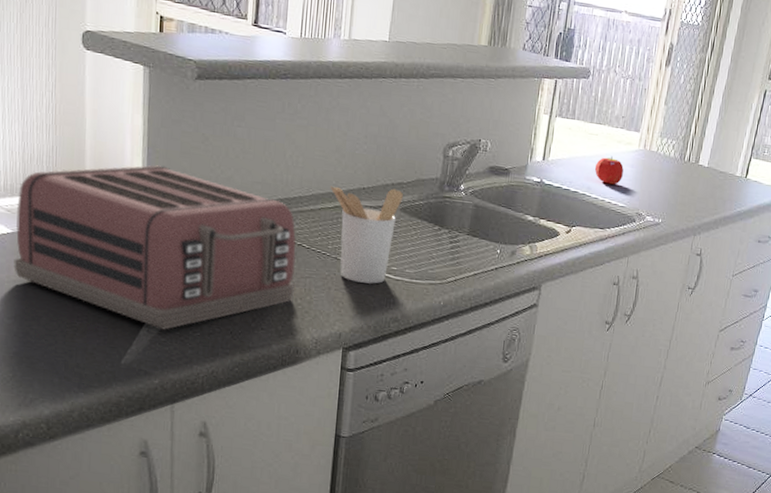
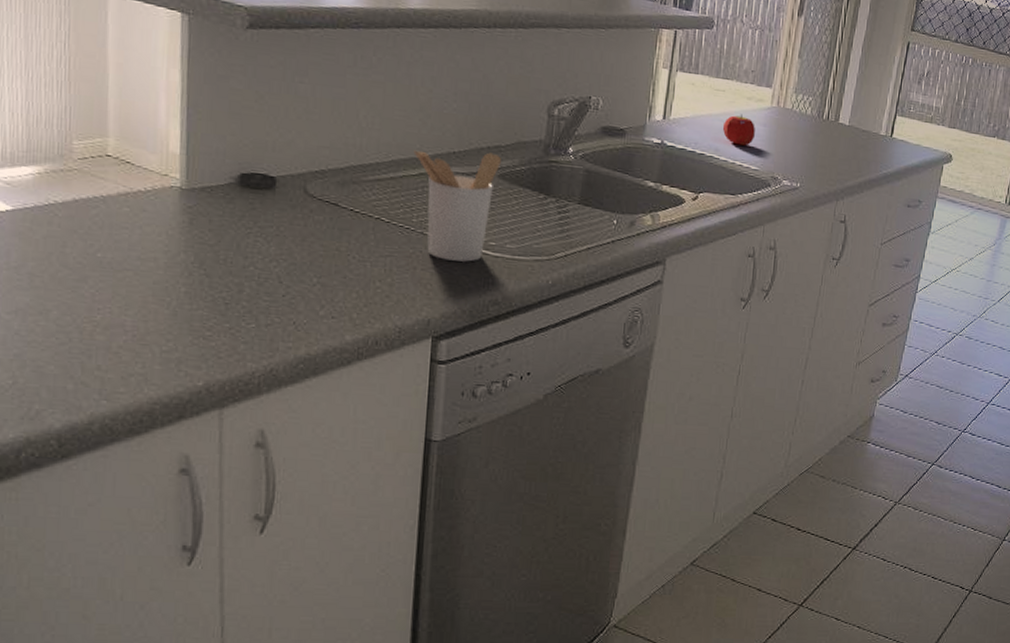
toaster: present [14,165,297,330] -> none [14,128,374,322]

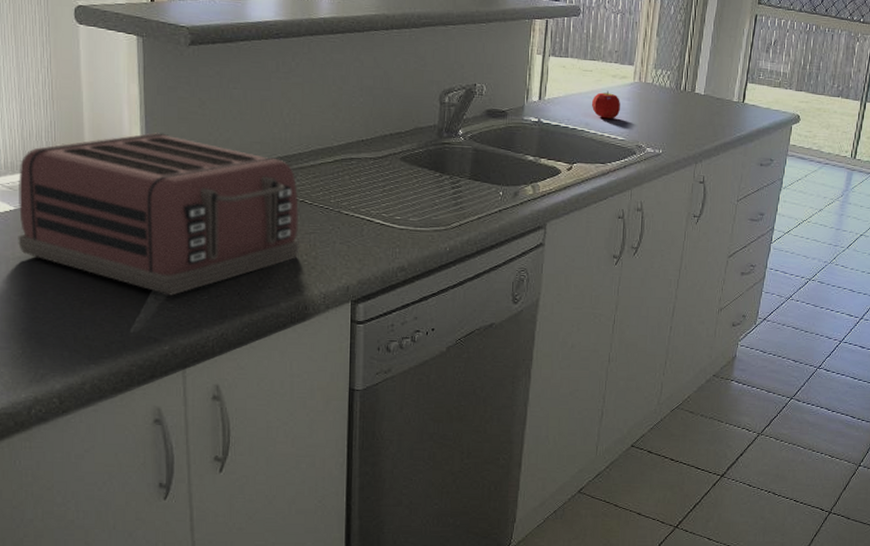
toaster: none [14,128,374,322] -> present [18,132,299,296]
utensil holder: present [413,150,501,262] -> none [329,138,402,235]

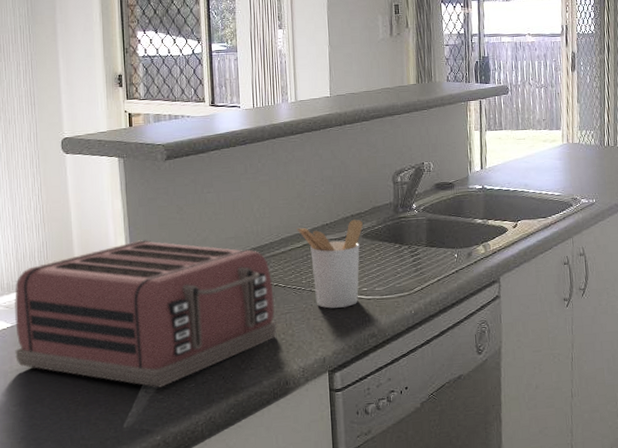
utensil holder: none [329,138,402,235] -> present [297,219,363,309]
fruit: present [591,90,620,119] -> none [527,154,554,179]

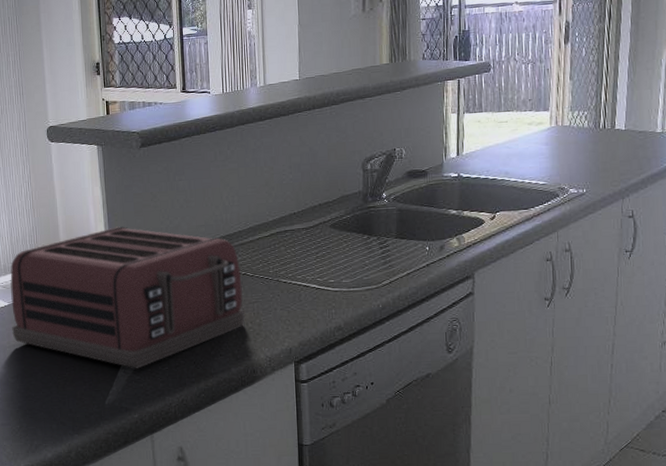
utensil holder: present [297,219,363,309] -> none [264,208,331,299]

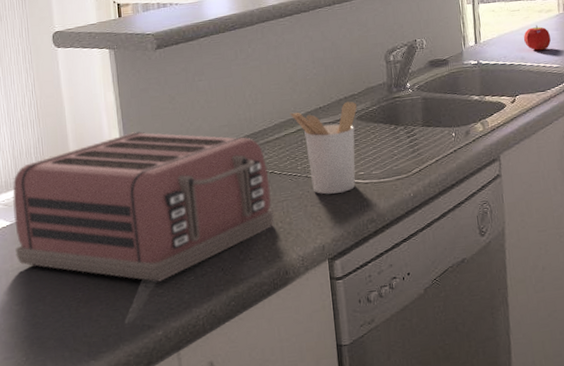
utensil holder: none [264,208,331,299] -> present [290,101,357,195]
fruit: none [509,138,539,166] -> present [523,25,551,51]

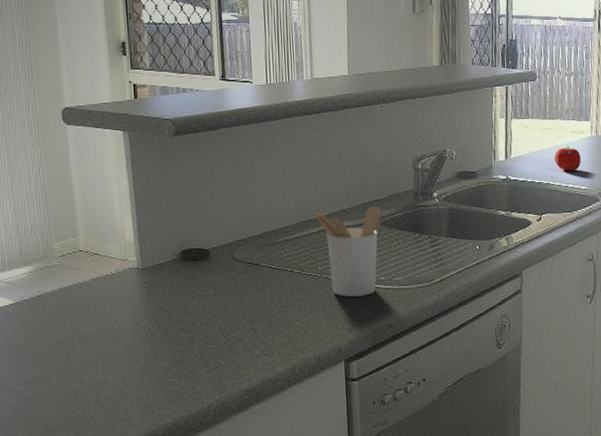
toaster: present [12,131,274,282] -> none [16,219,291,371]

